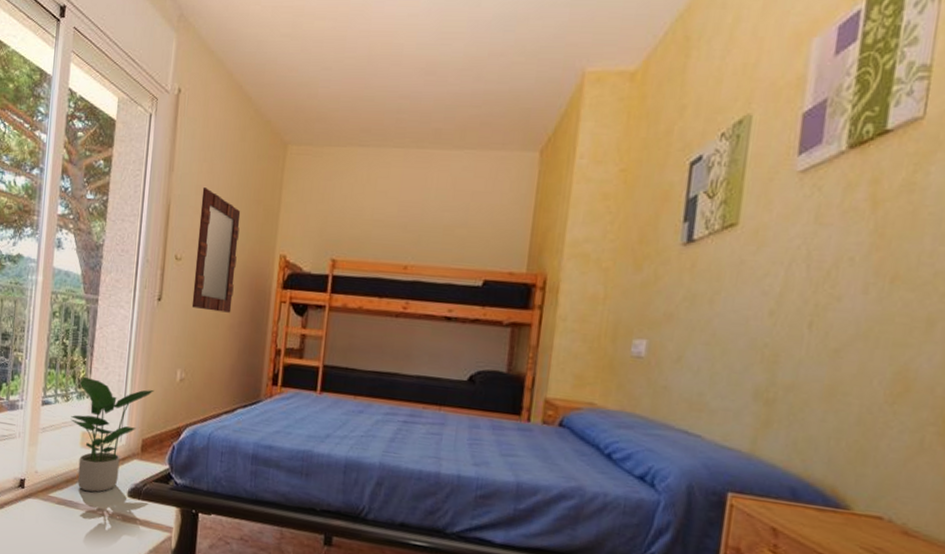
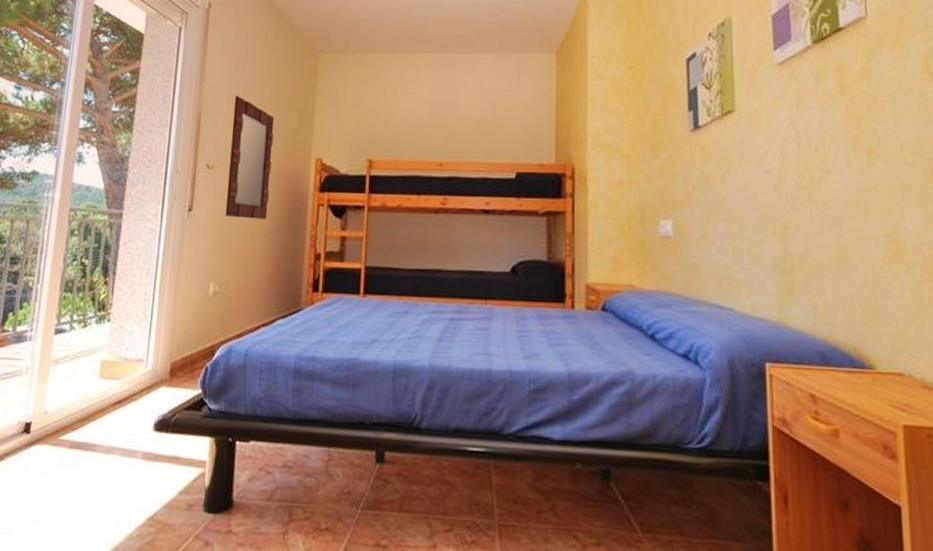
potted plant: present [70,376,154,492] -> none [88,298,185,429]

